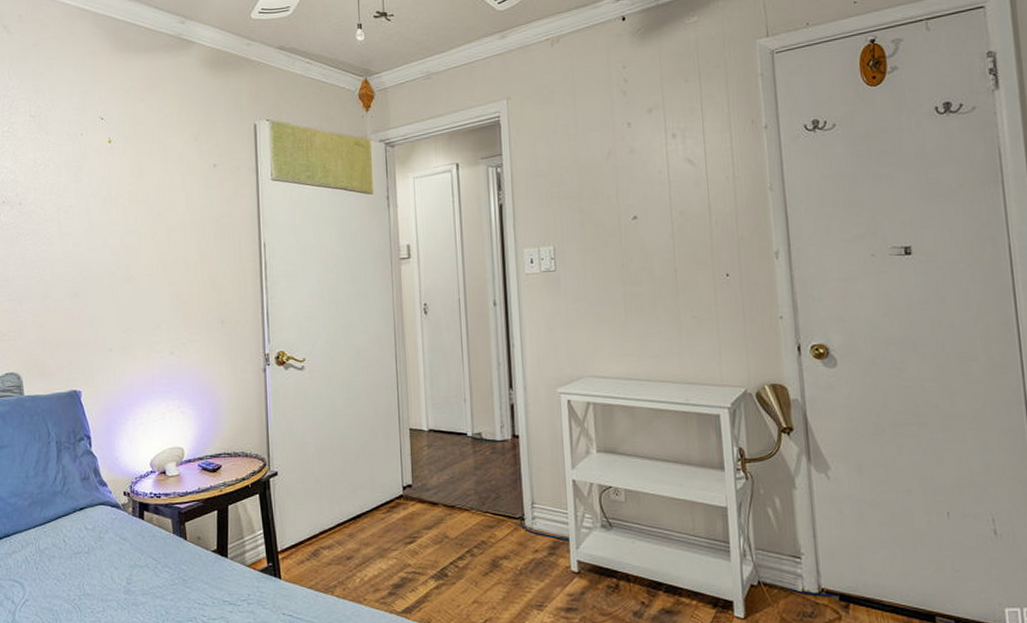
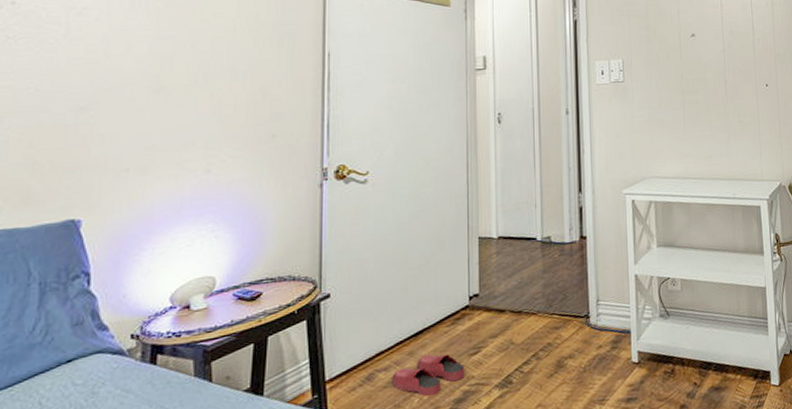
slippers: none [335,539,402,578] -> present [392,354,465,397]

